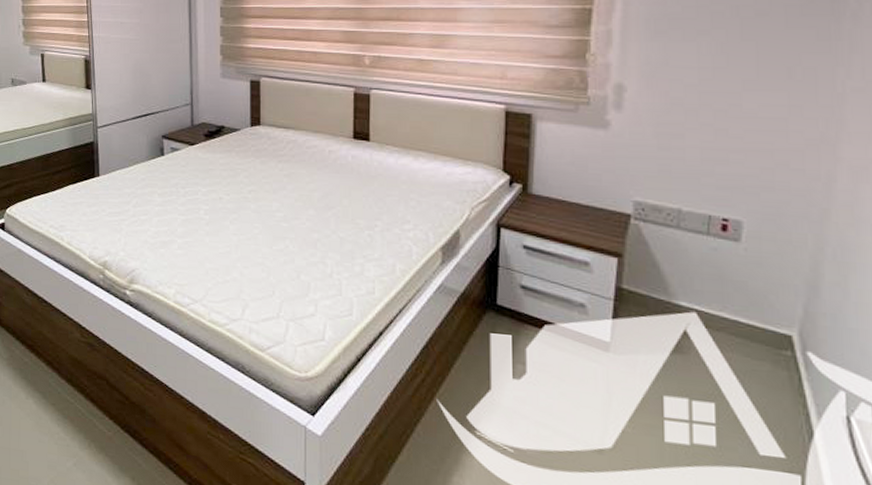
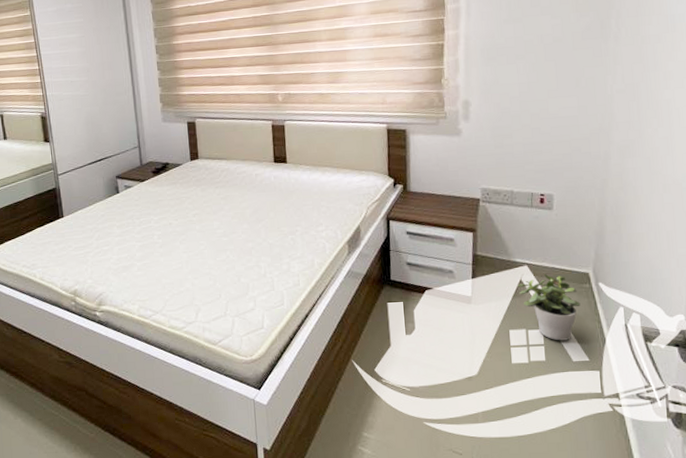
potted plant: none [680,326,776,425] -> present [517,273,581,341]

